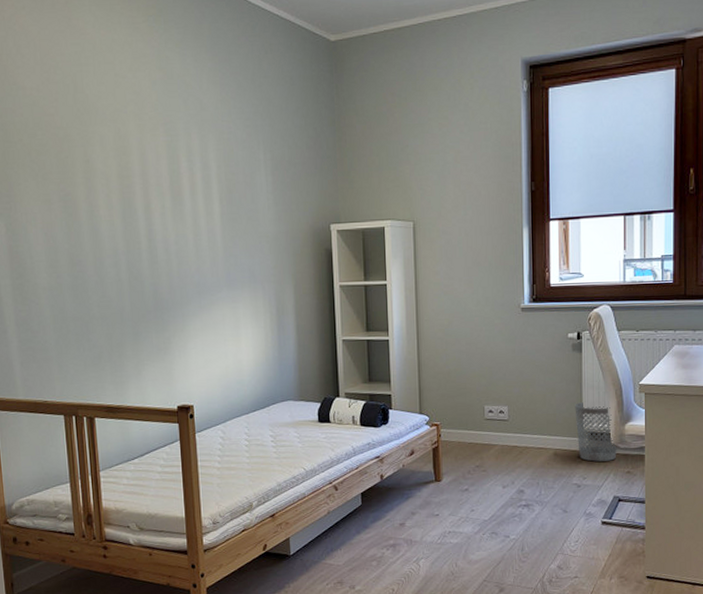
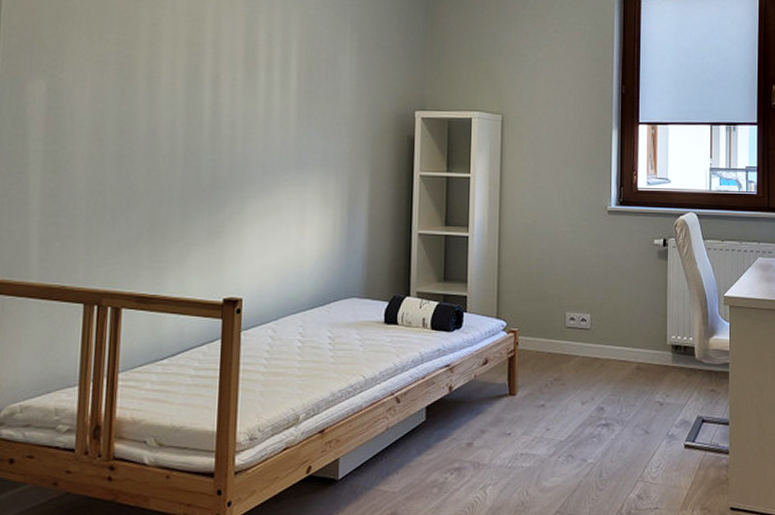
wastebasket: present [575,402,618,462] -> none [659,313,702,378]

